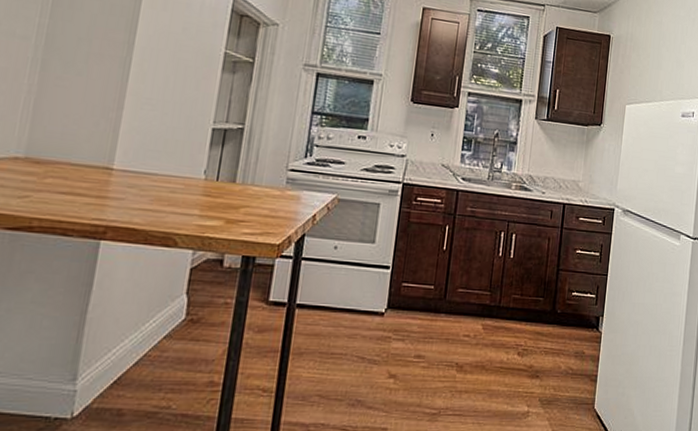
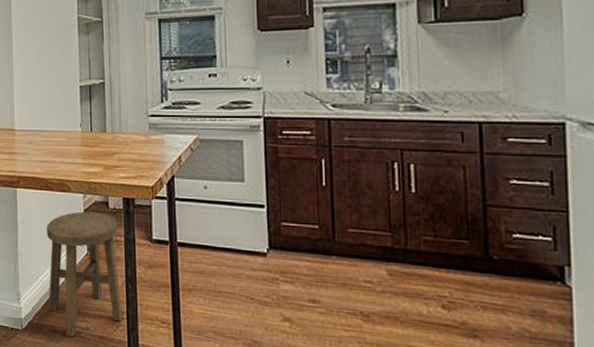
stool: none [117,270,230,419] -> present [47,211,124,336]

